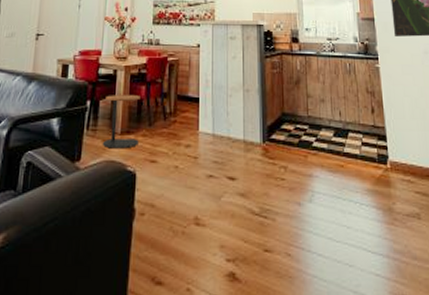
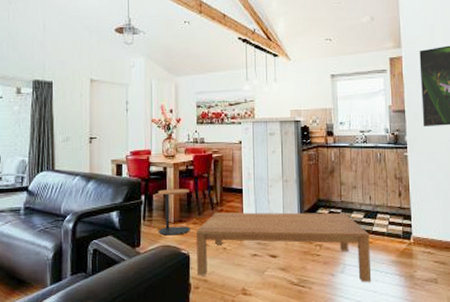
coffee table: none [144,123,345,216] -> present [195,212,372,283]

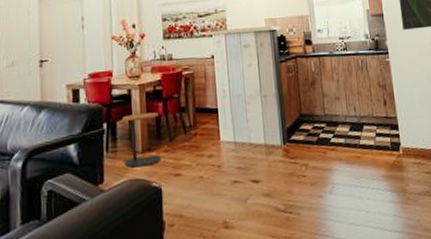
coffee table: present [195,212,372,283] -> none [167,127,363,211]

